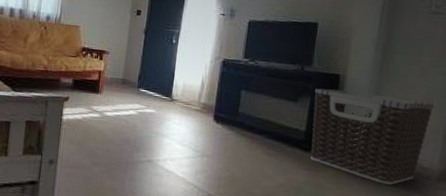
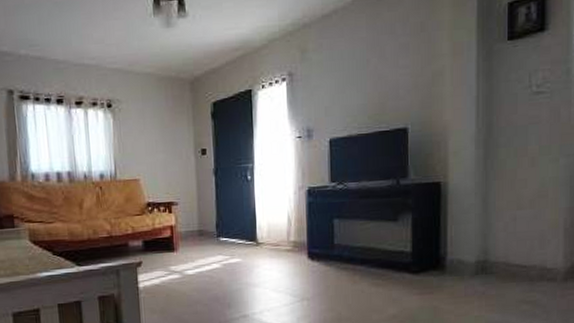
clothes hamper: present [310,88,434,185] -> none [416,196,550,295]

